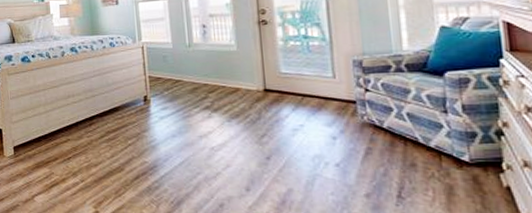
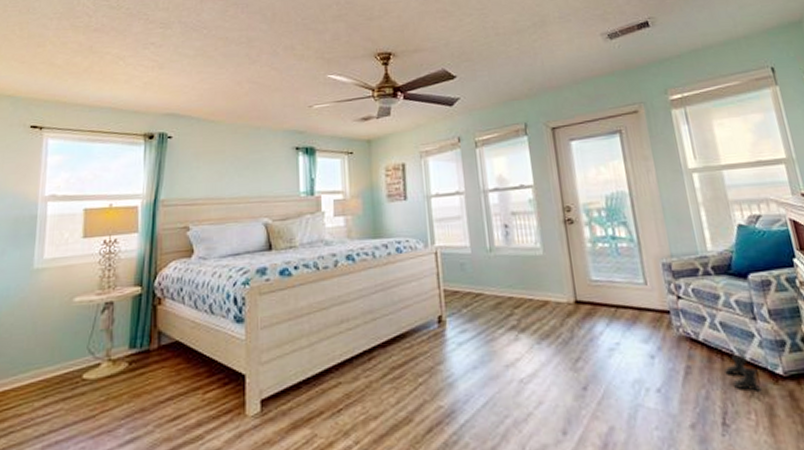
boots: none [406,141,443,173] -> present [724,353,762,391]

